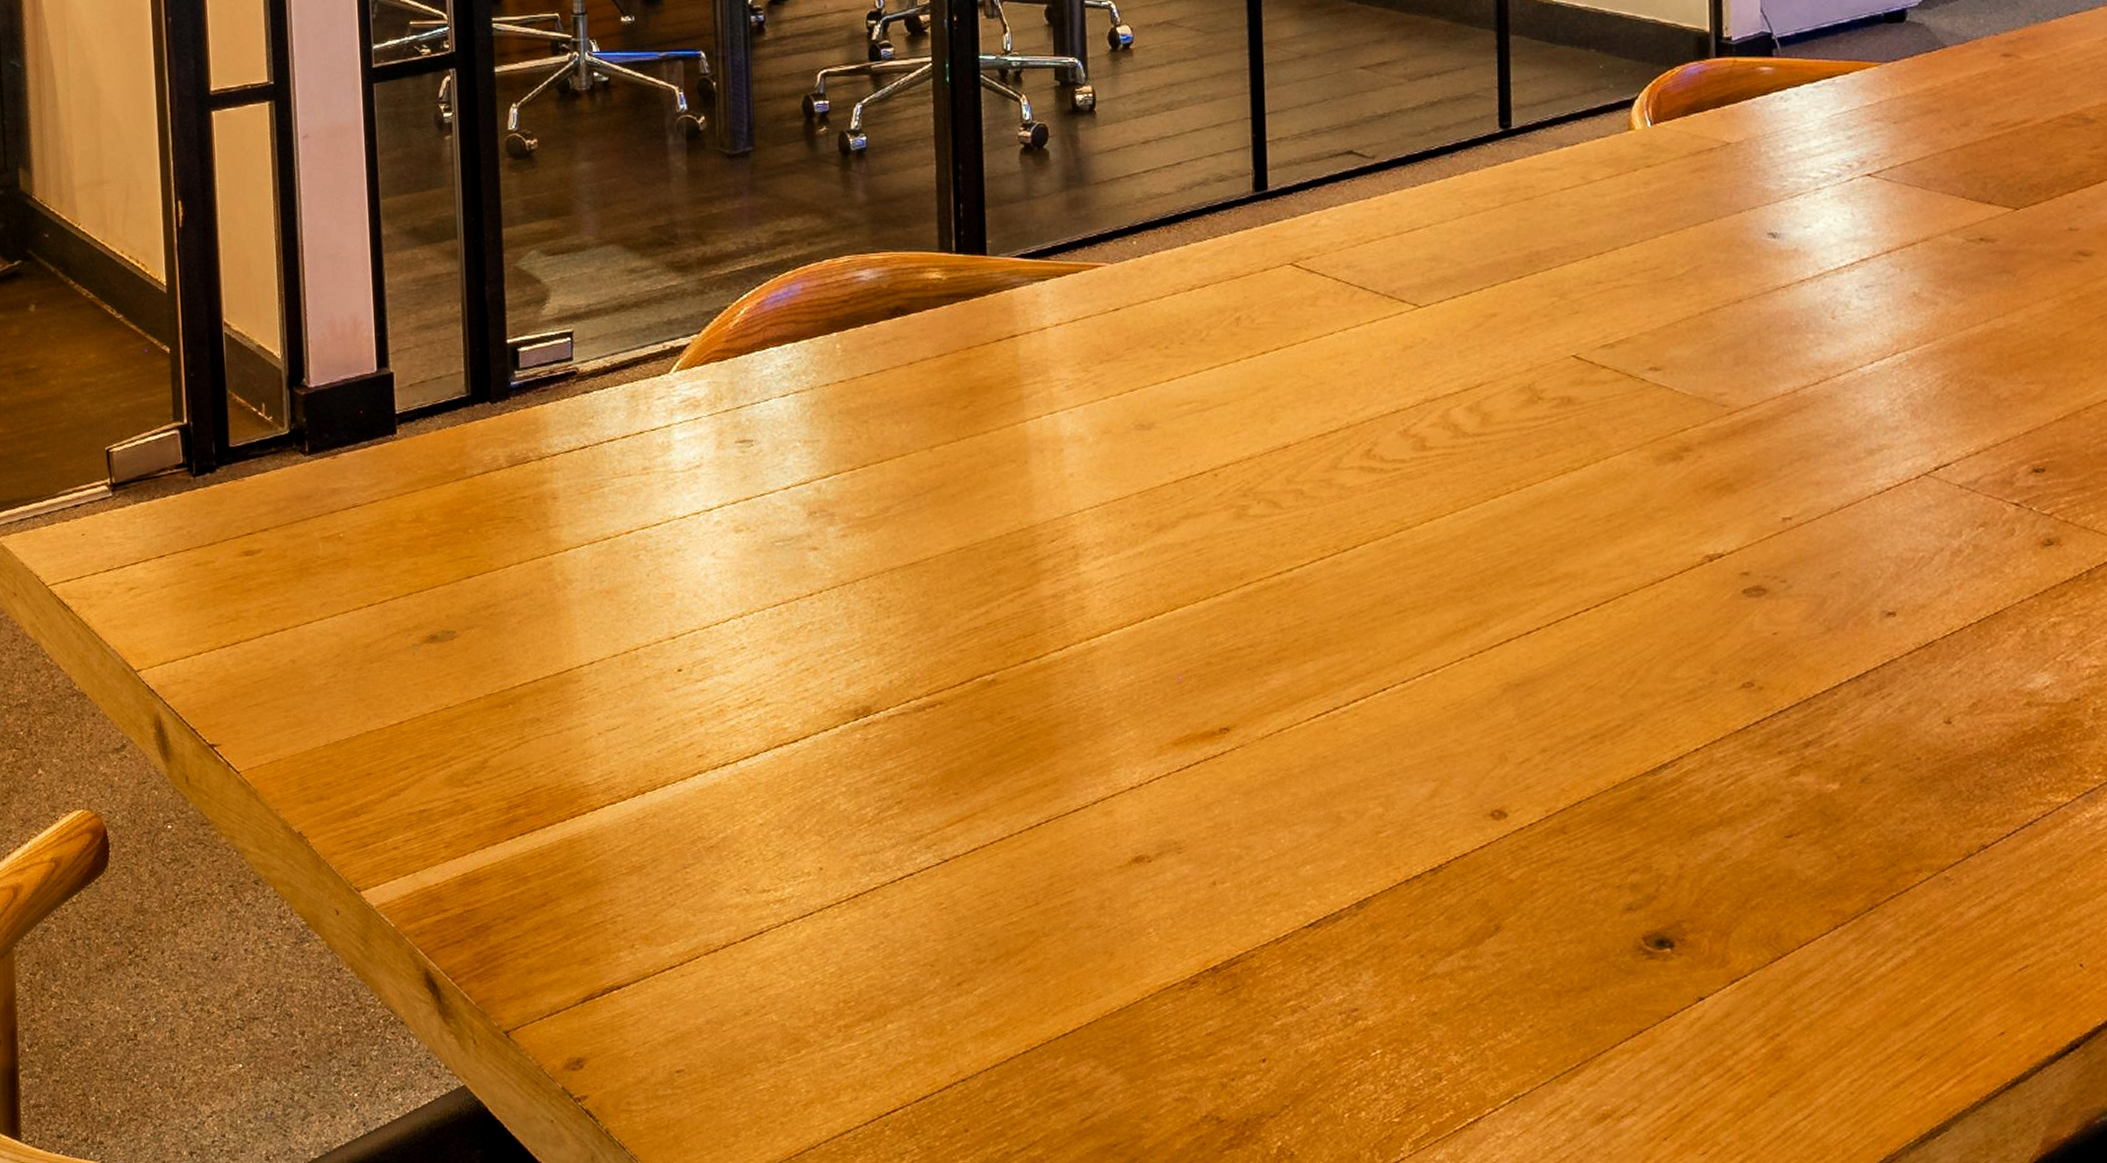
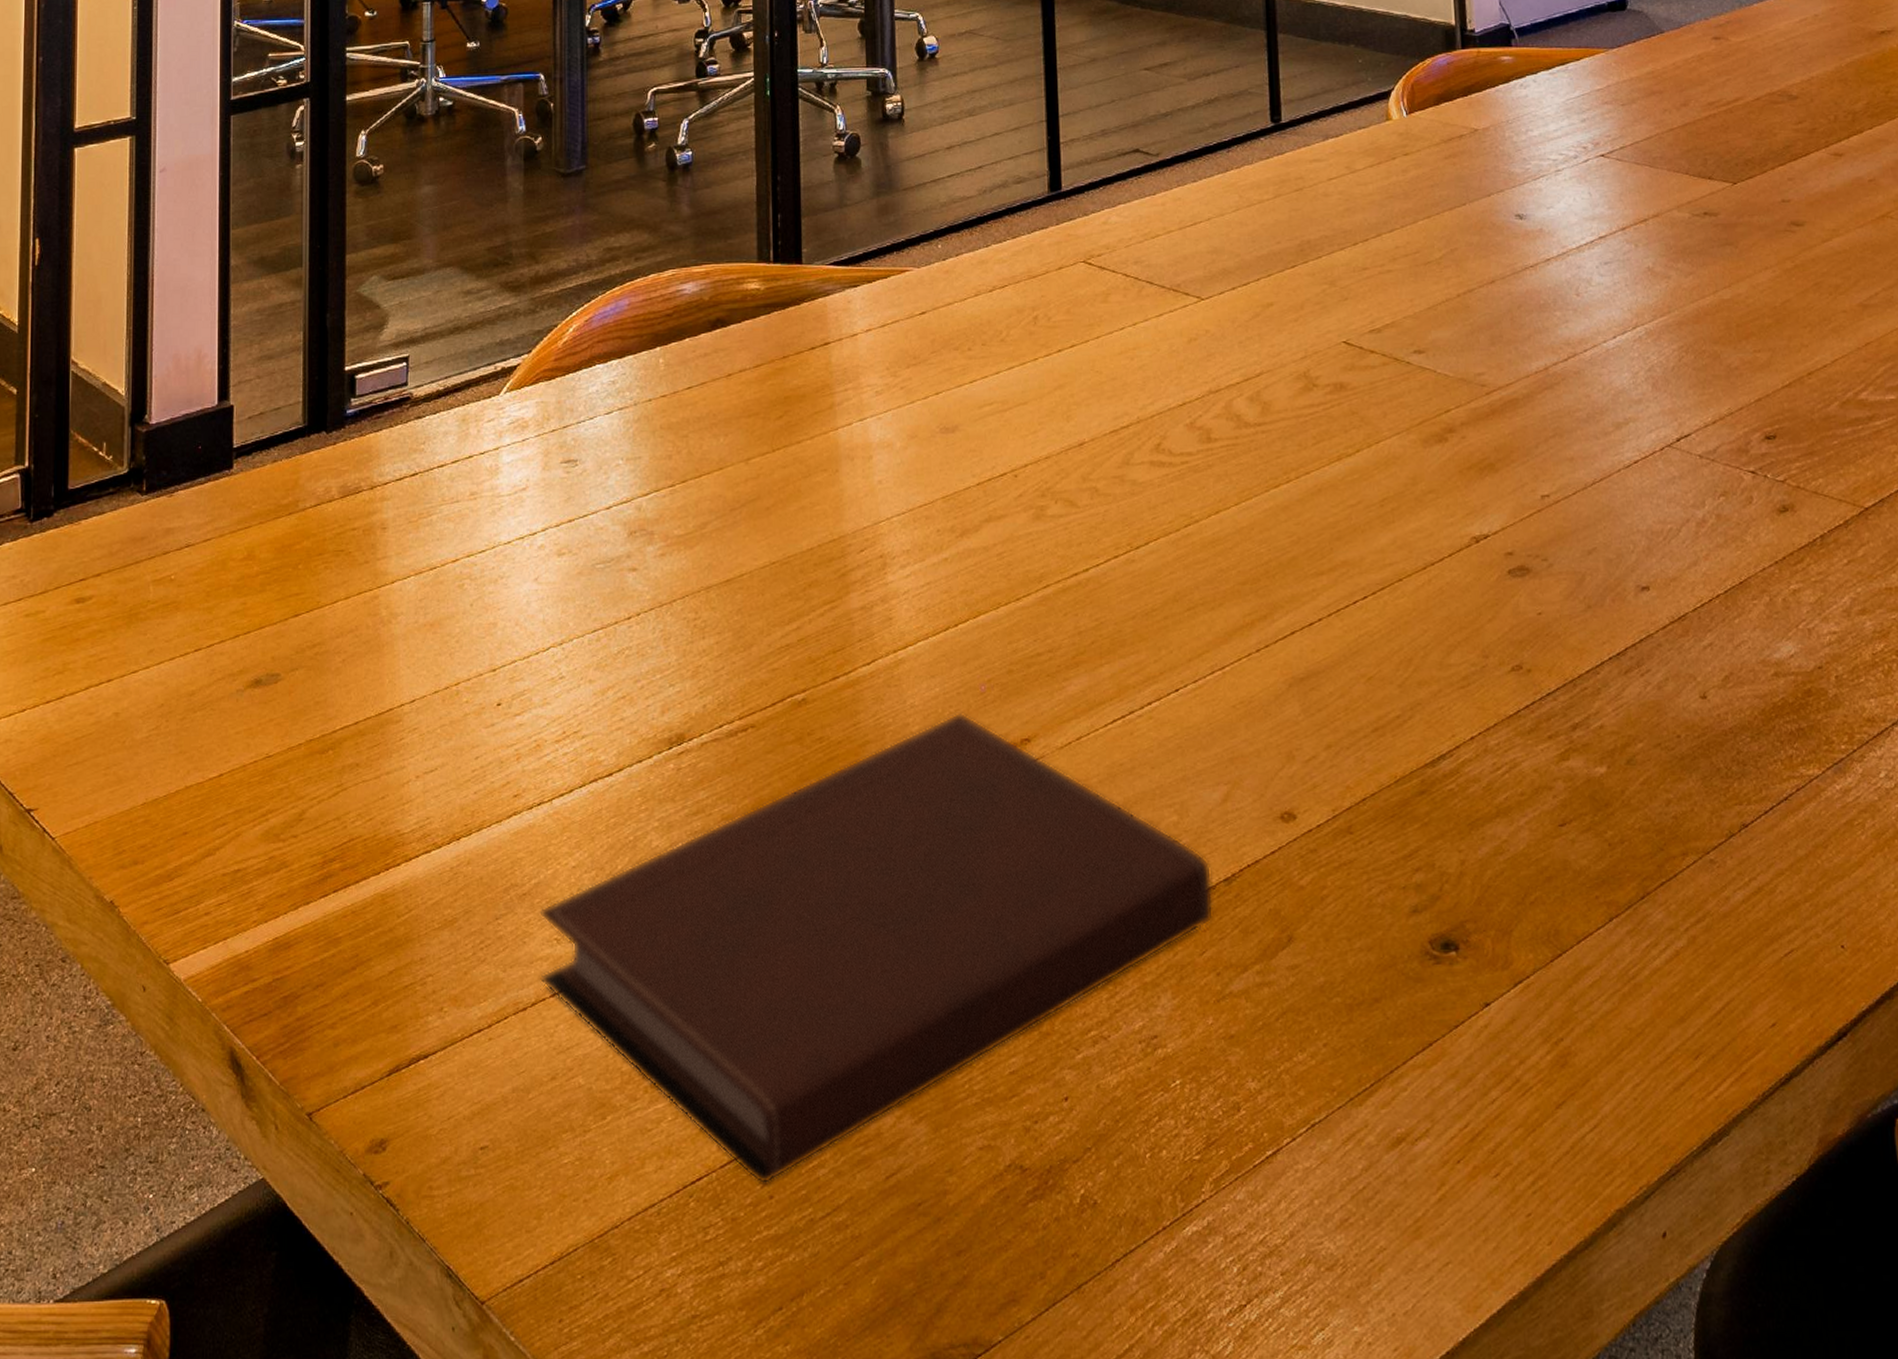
notebook: none [728,700,1419,1119] -> present [539,712,1214,1185]

